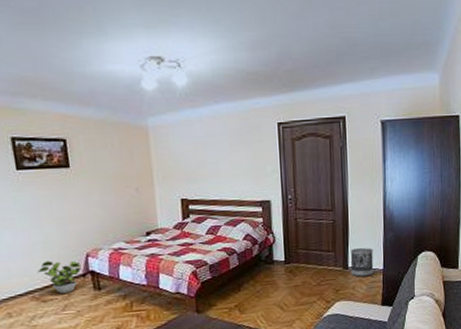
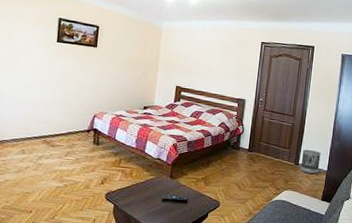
potted plant: present [37,260,82,294] -> none [52,114,88,143]

